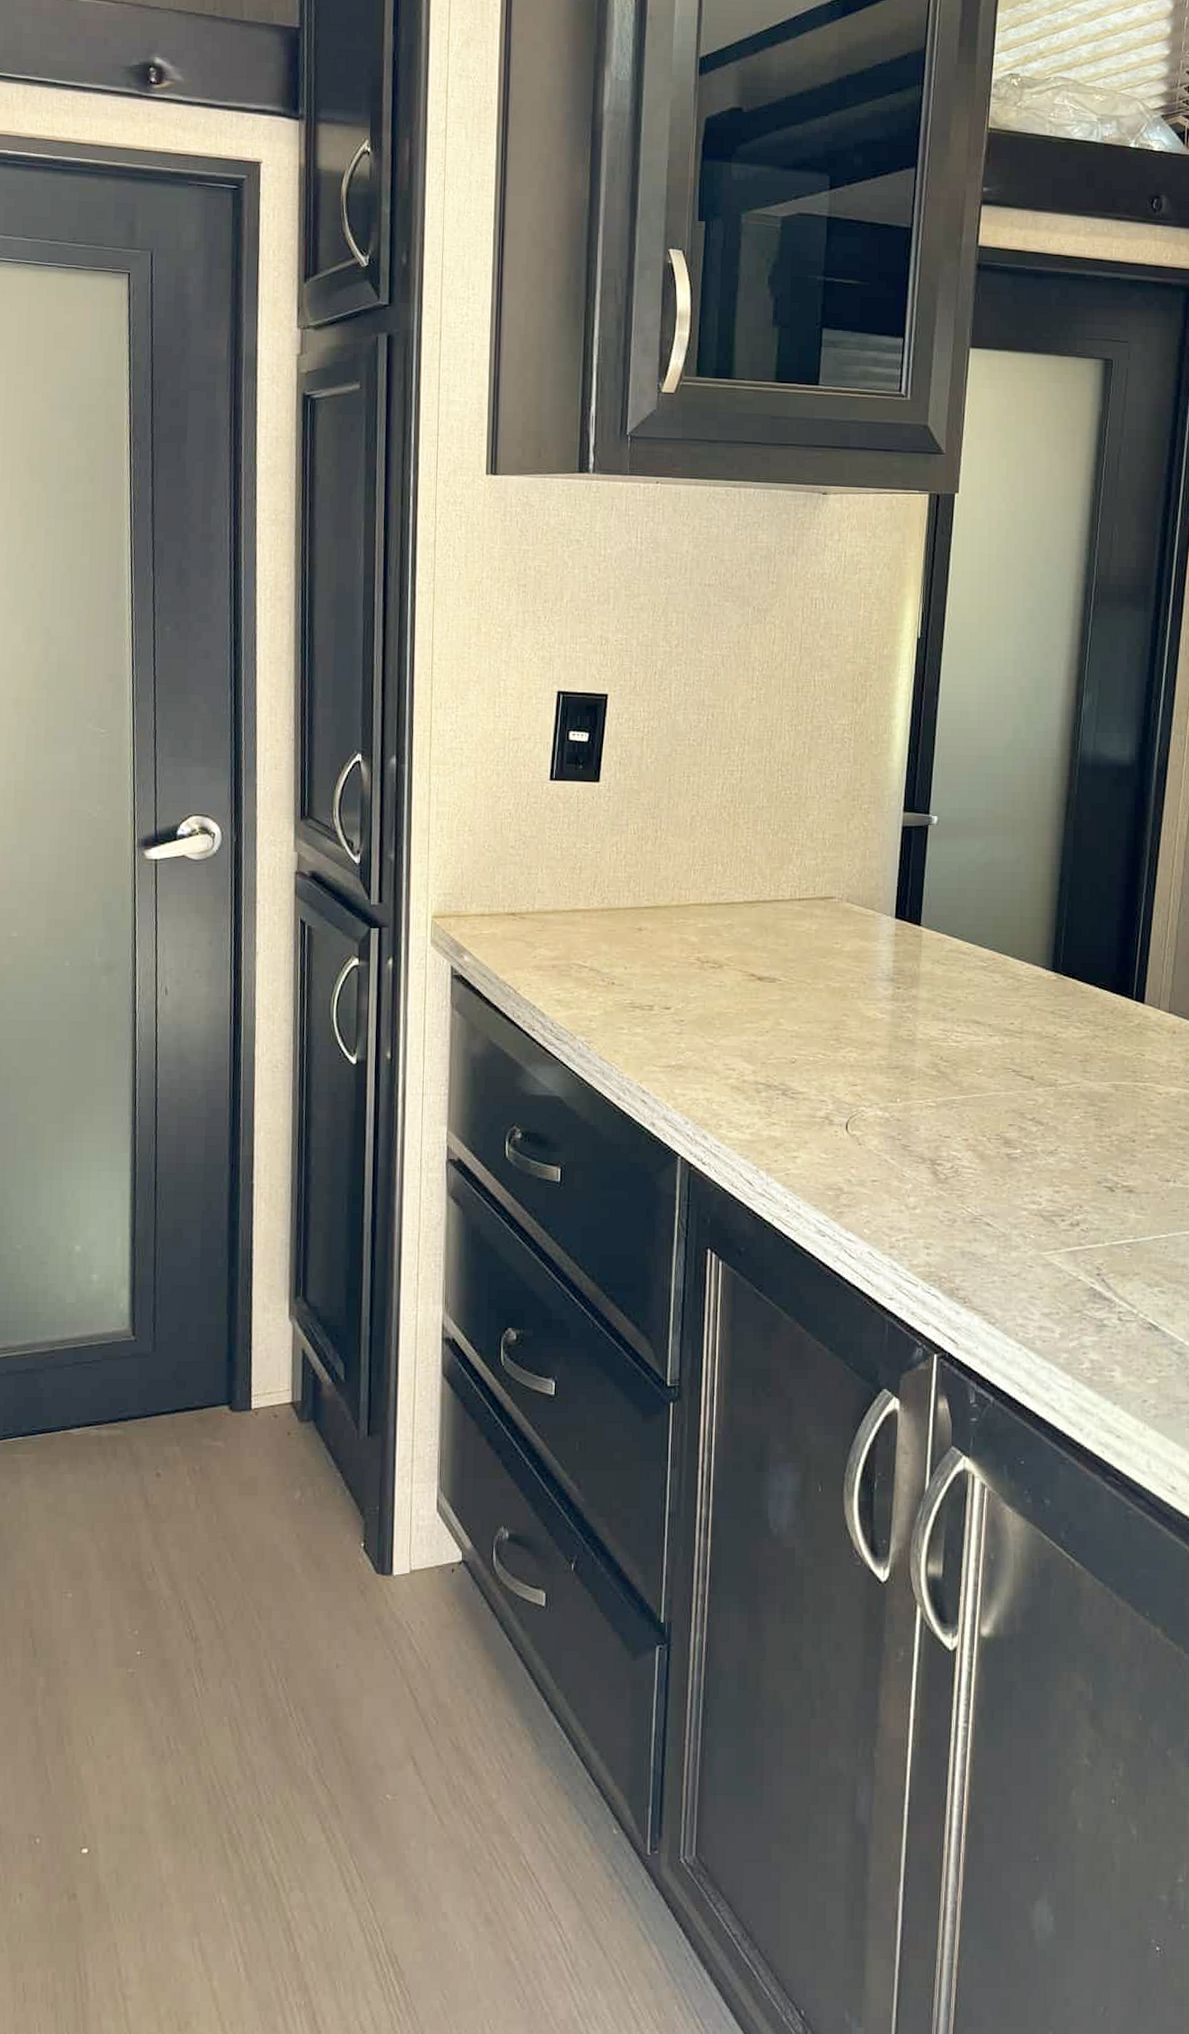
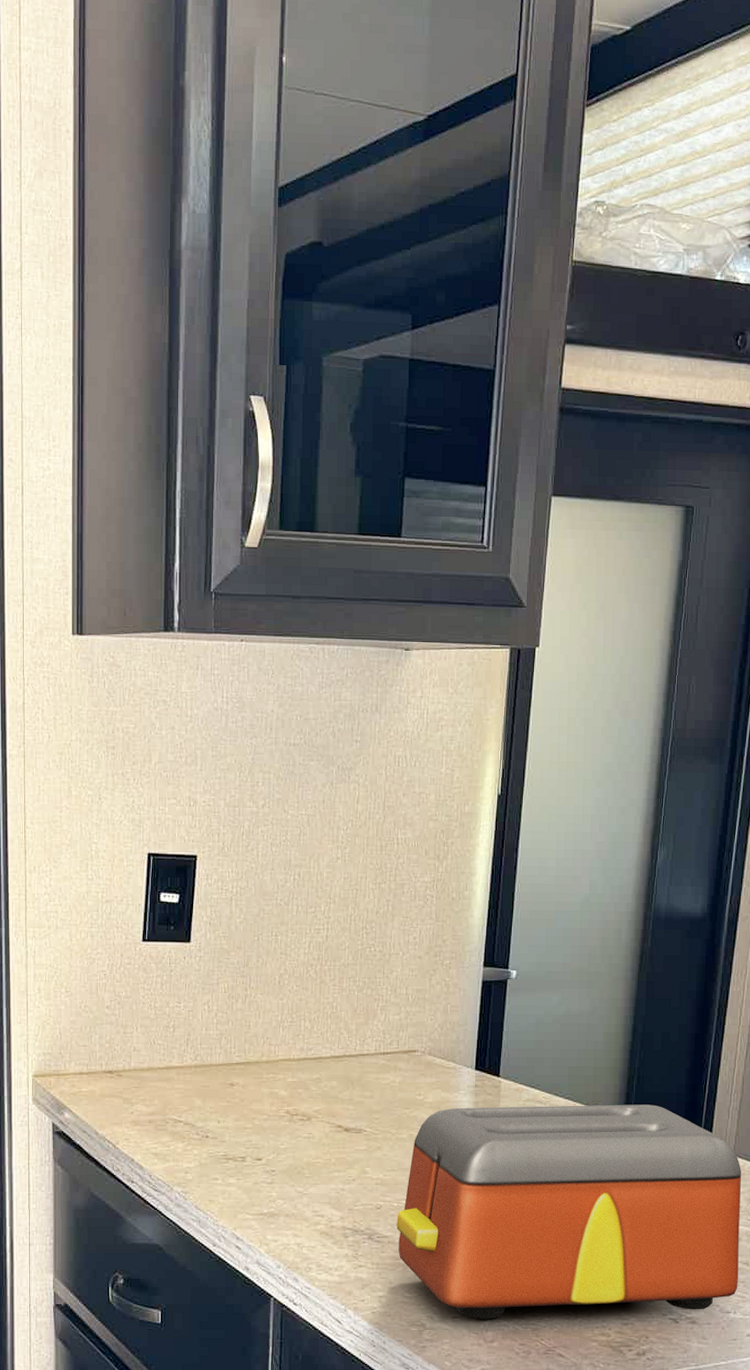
toaster: none [812,957,1178,1184] -> present [396,1104,741,1319]

